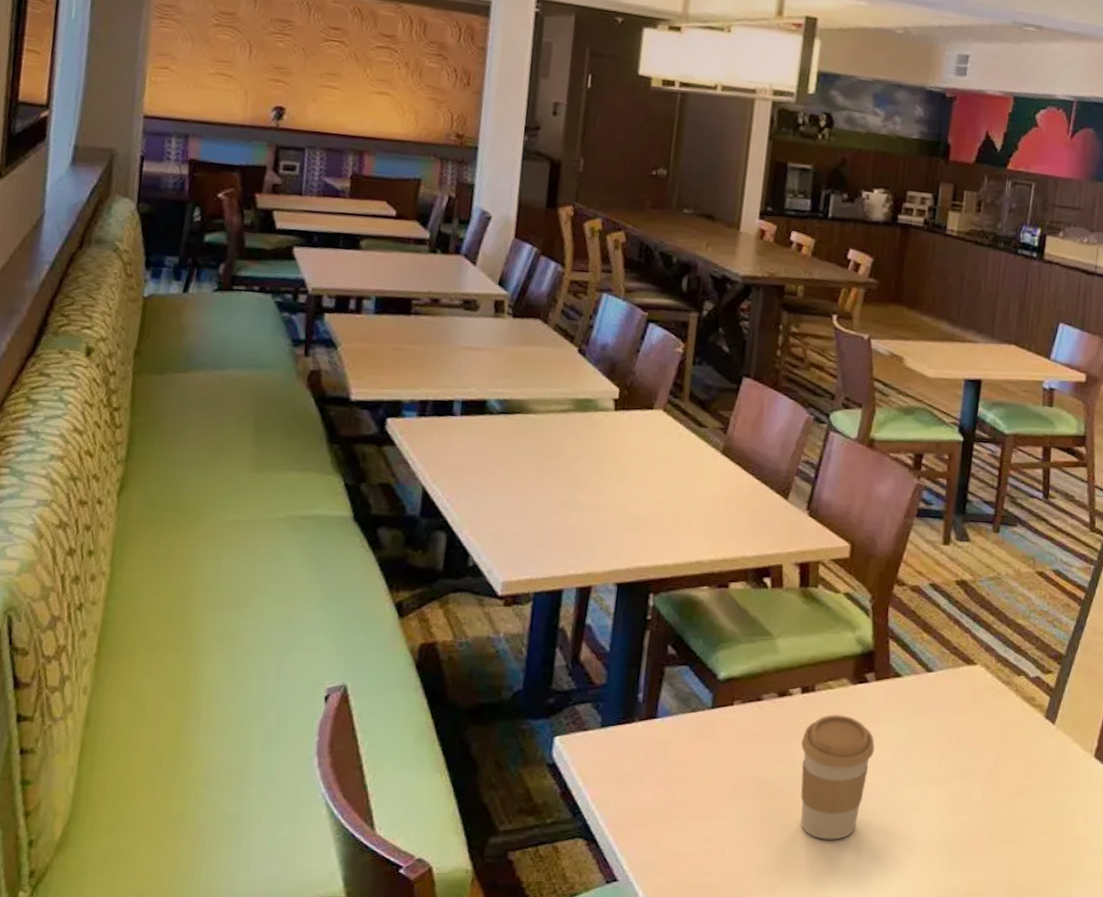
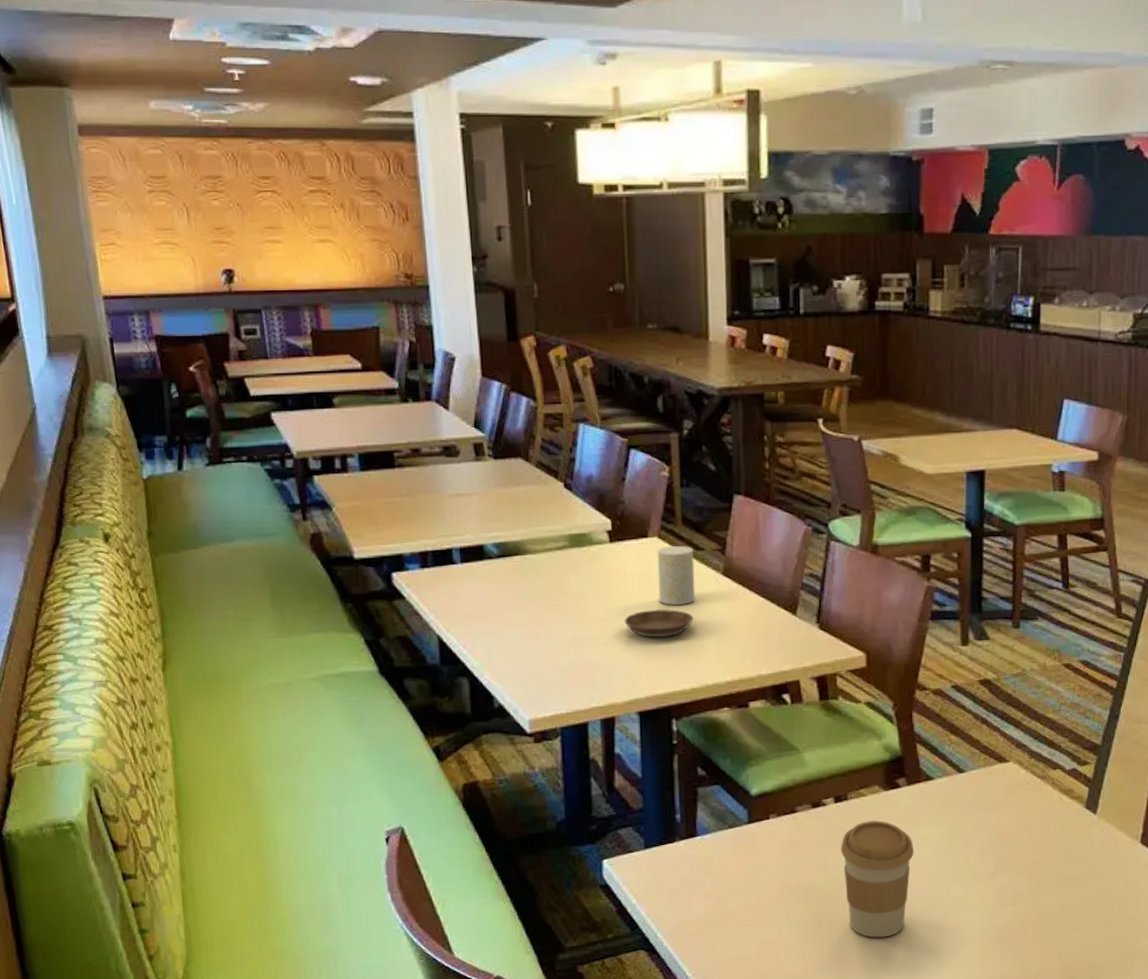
saucer: none [616,481,687,510] -> present [624,610,694,638]
cup: none [655,420,697,479] -> present [657,546,696,605]

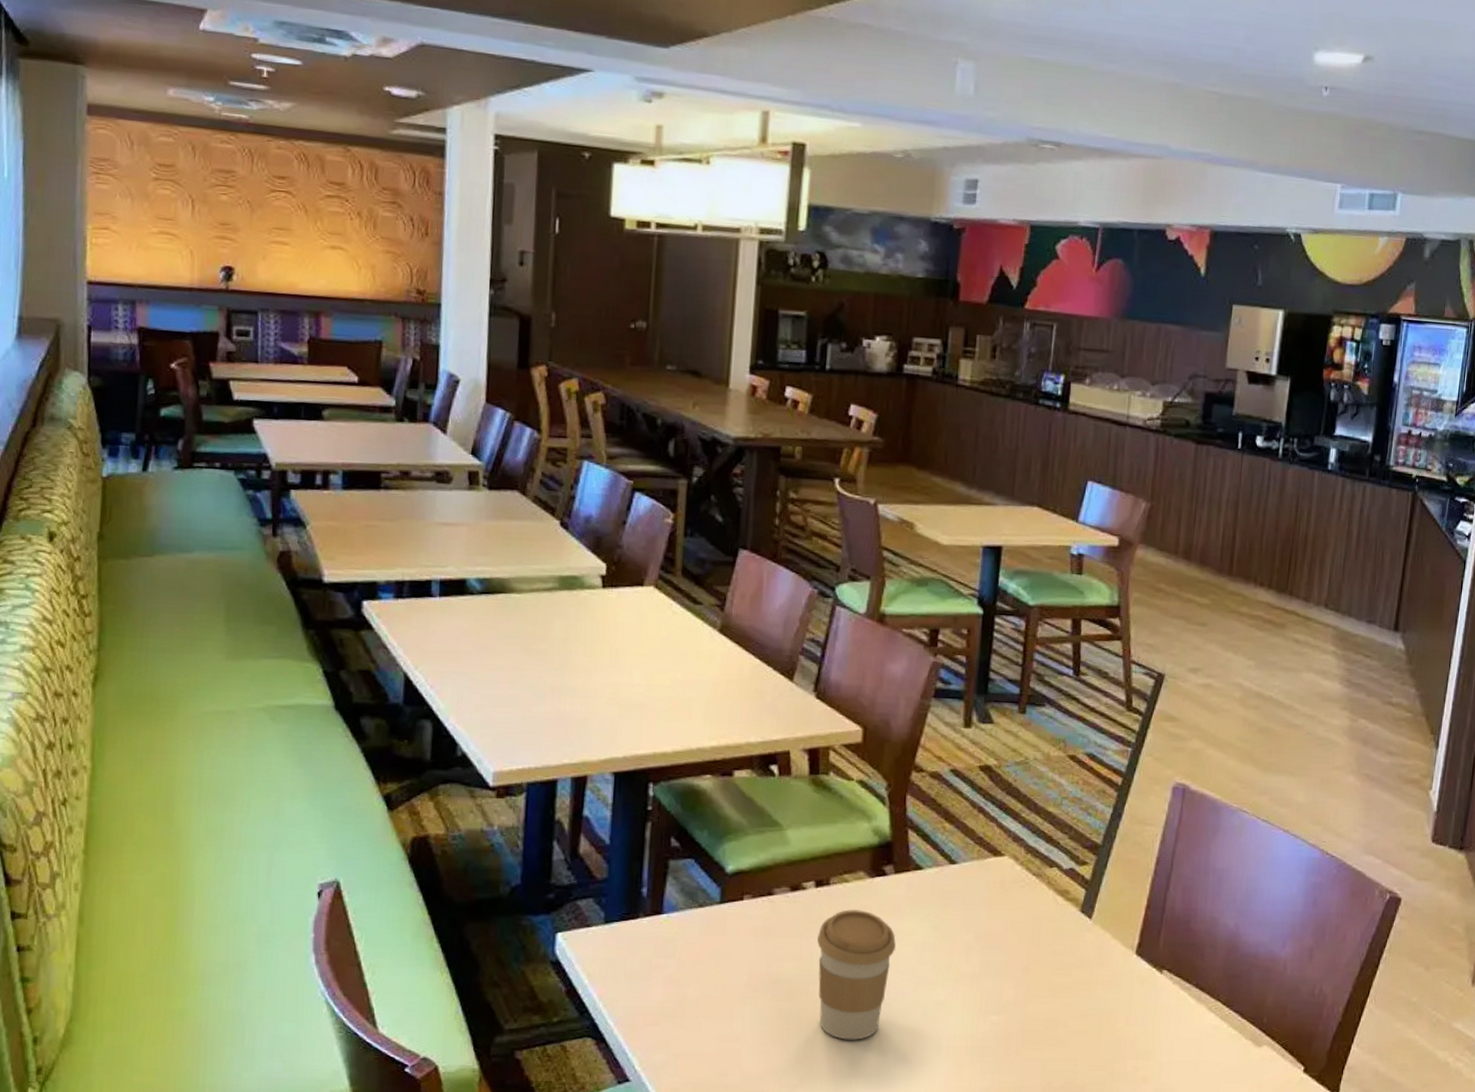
saucer: present [624,610,694,638] -> none [608,663,684,694]
cup: present [657,546,696,605] -> none [648,597,691,661]

